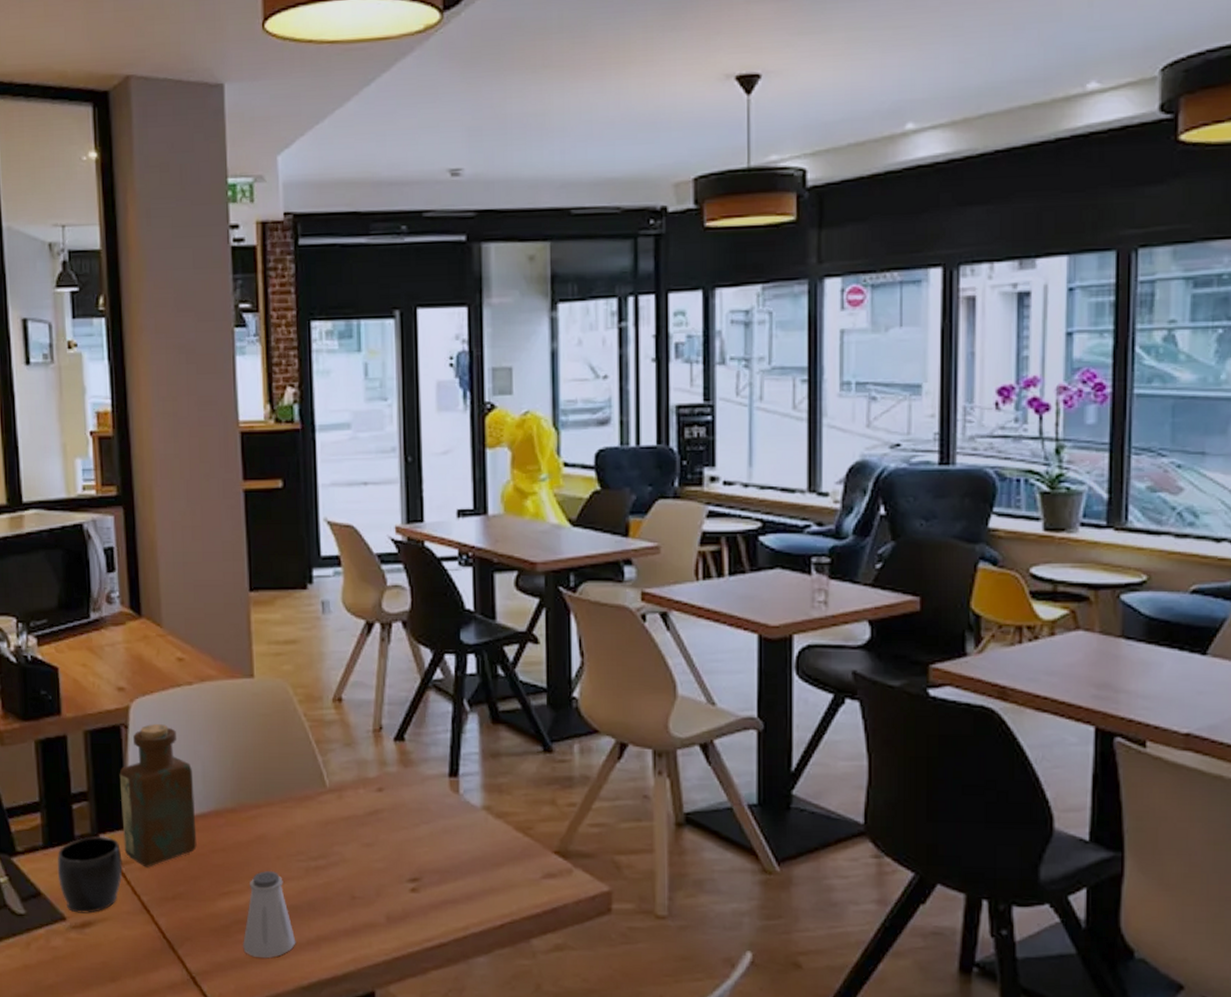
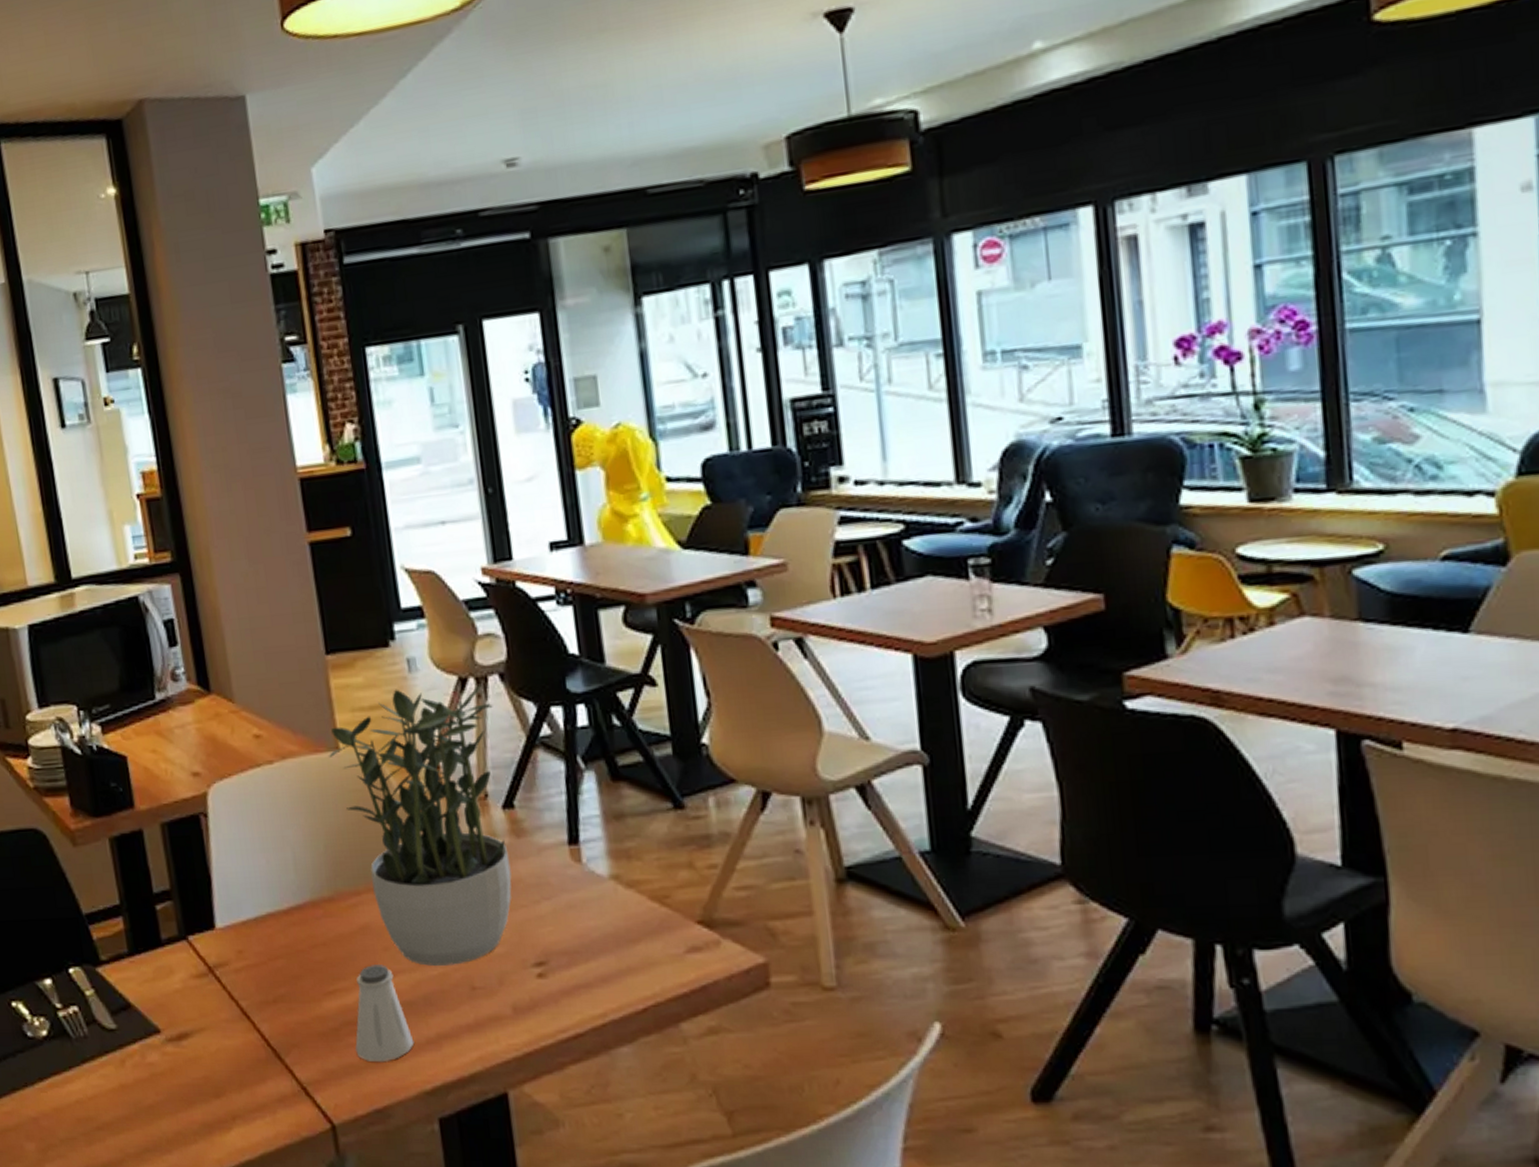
mug: present [57,836,123,914] -> none [145,938,217,1024]
bottle: present [119,724,197,868] -> none [203,809,295,969]
potted plant: none [244,627,396,876] -> present [329,685,512,966]

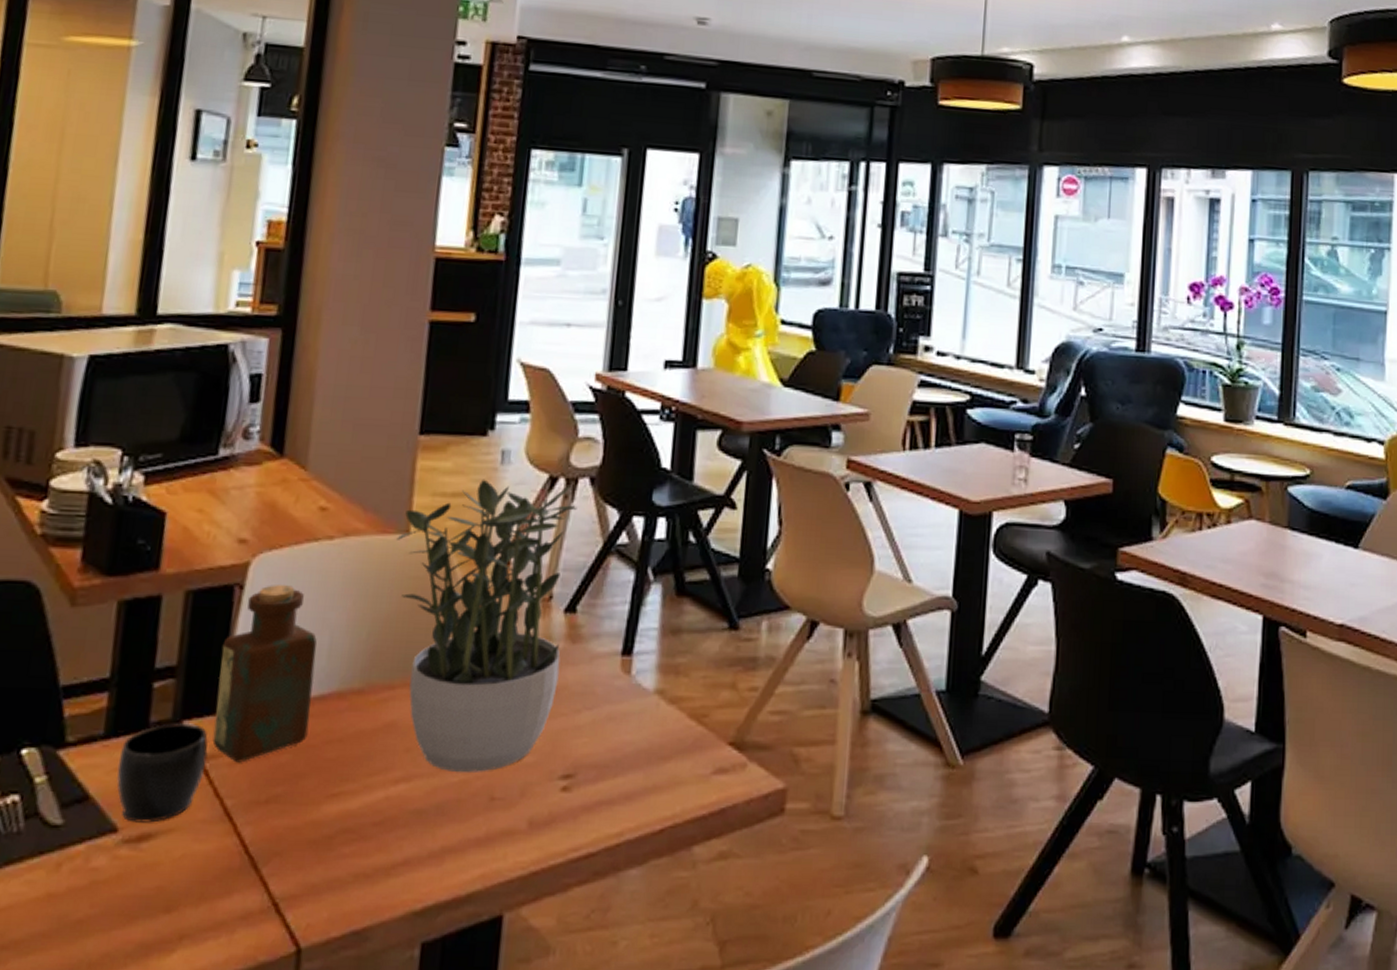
mug: none [145,938,217,1024] -> present [116,723,208,823]
bottle: none [203,809,295,969] -> present [212,585,317,763]
saltshaker: present [355,964,415,1063] -> none [347,767,415,877]

